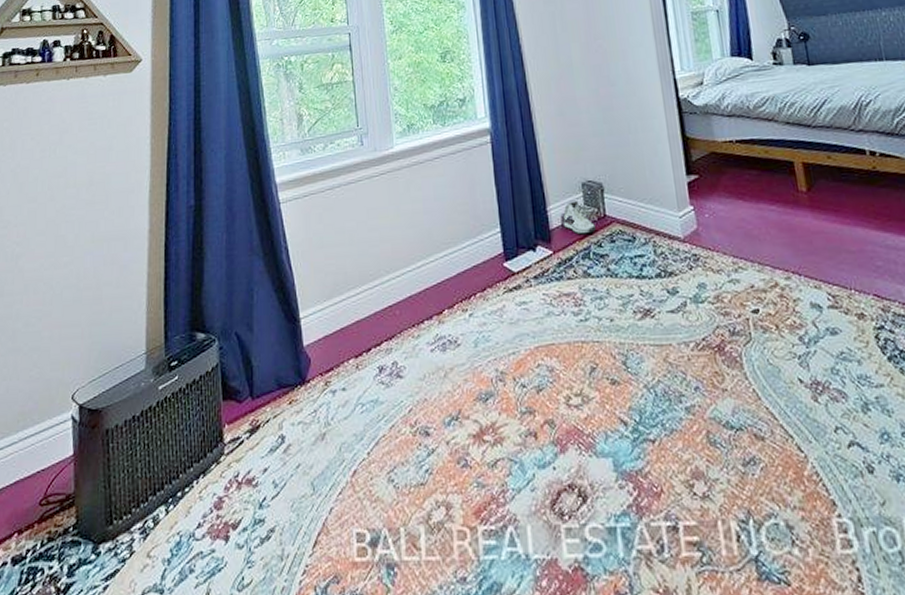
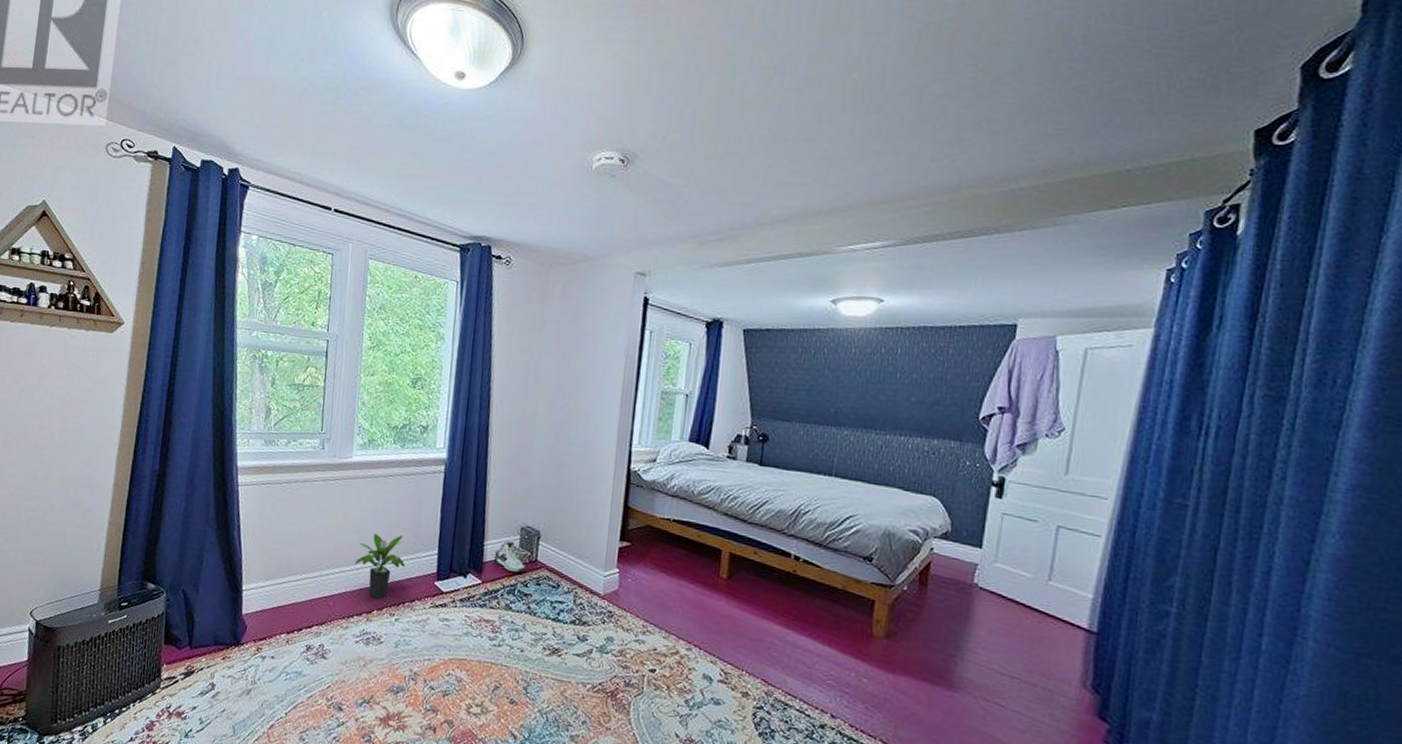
potted plant: none [415,219,469,297] -> present [354,534,406,599]

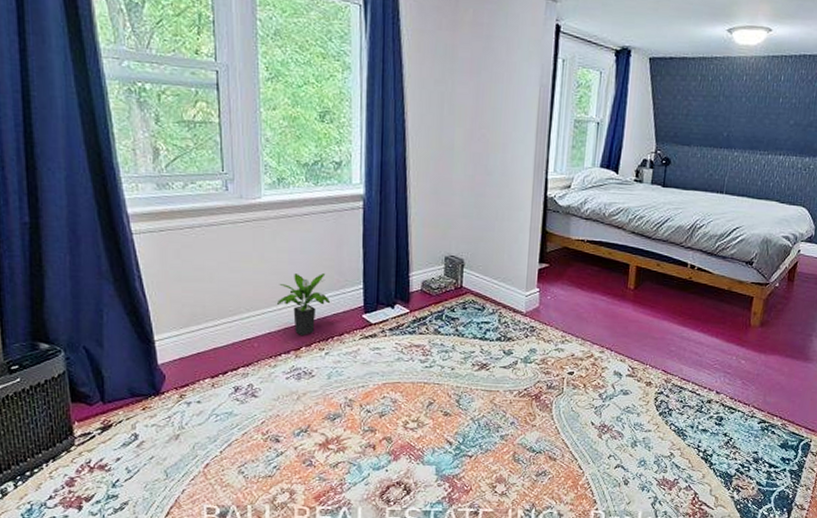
sneaker: present [497,541,525,573] -> none [423,271,451,300]

